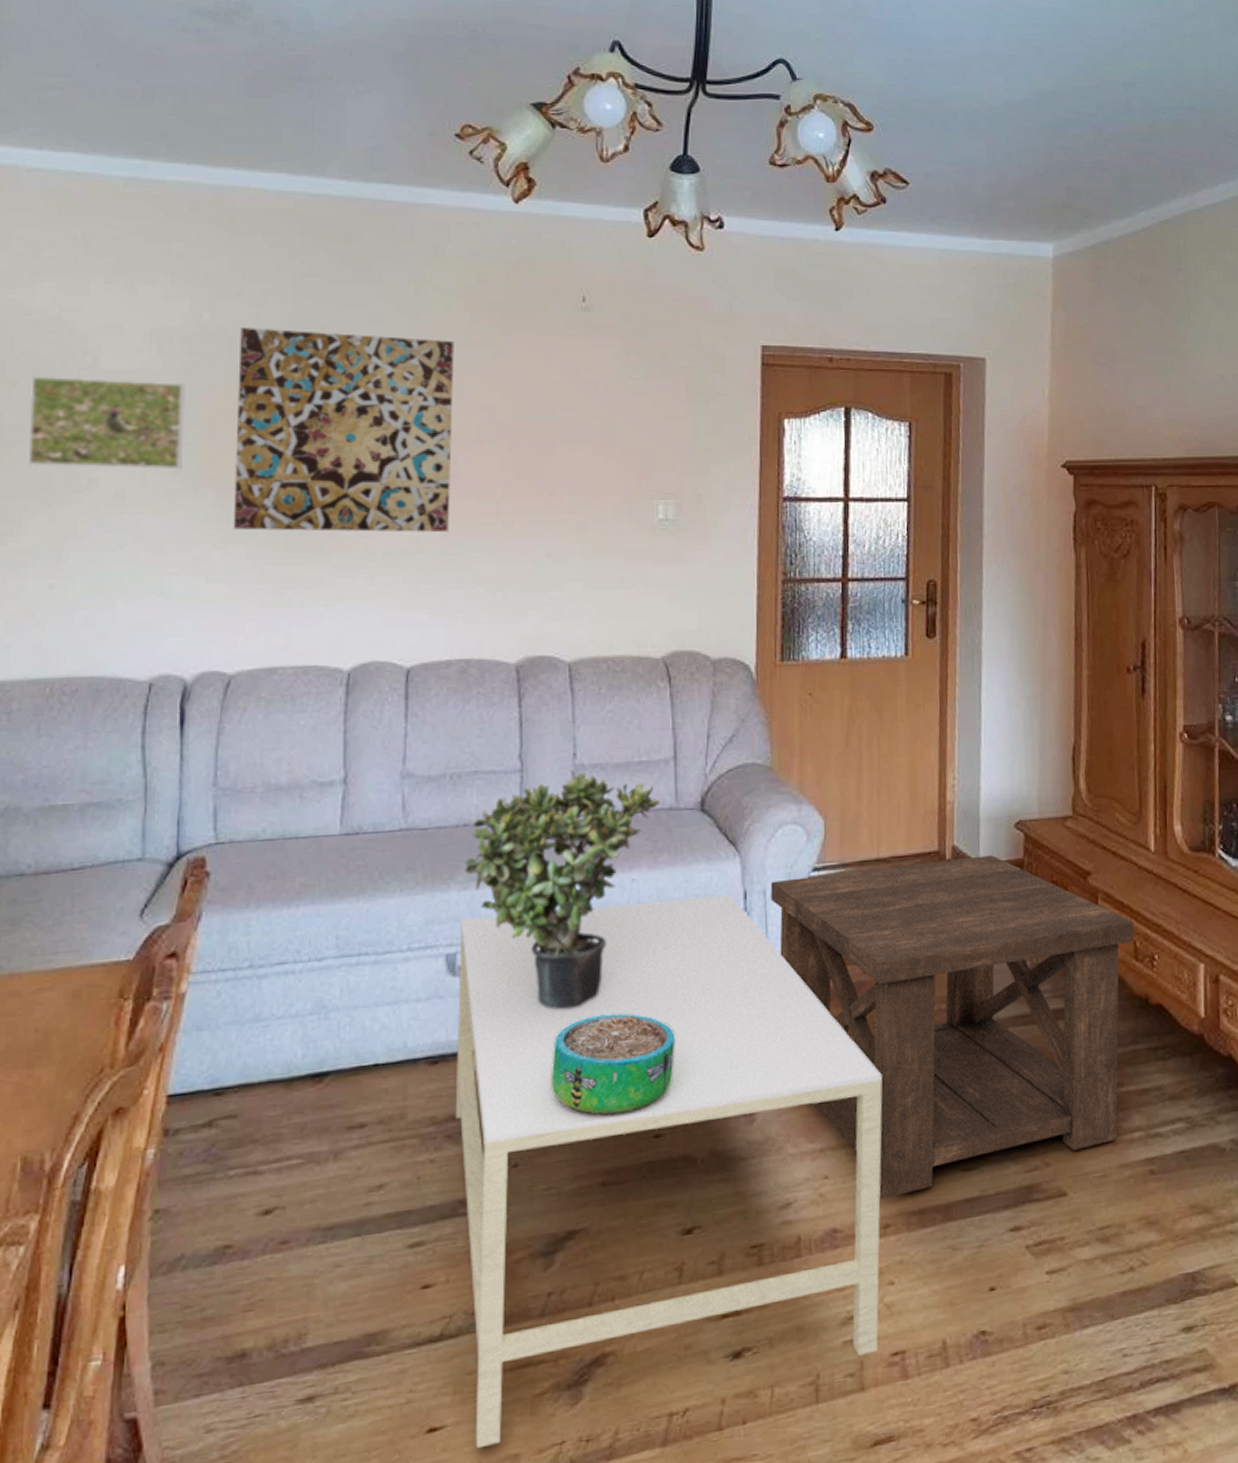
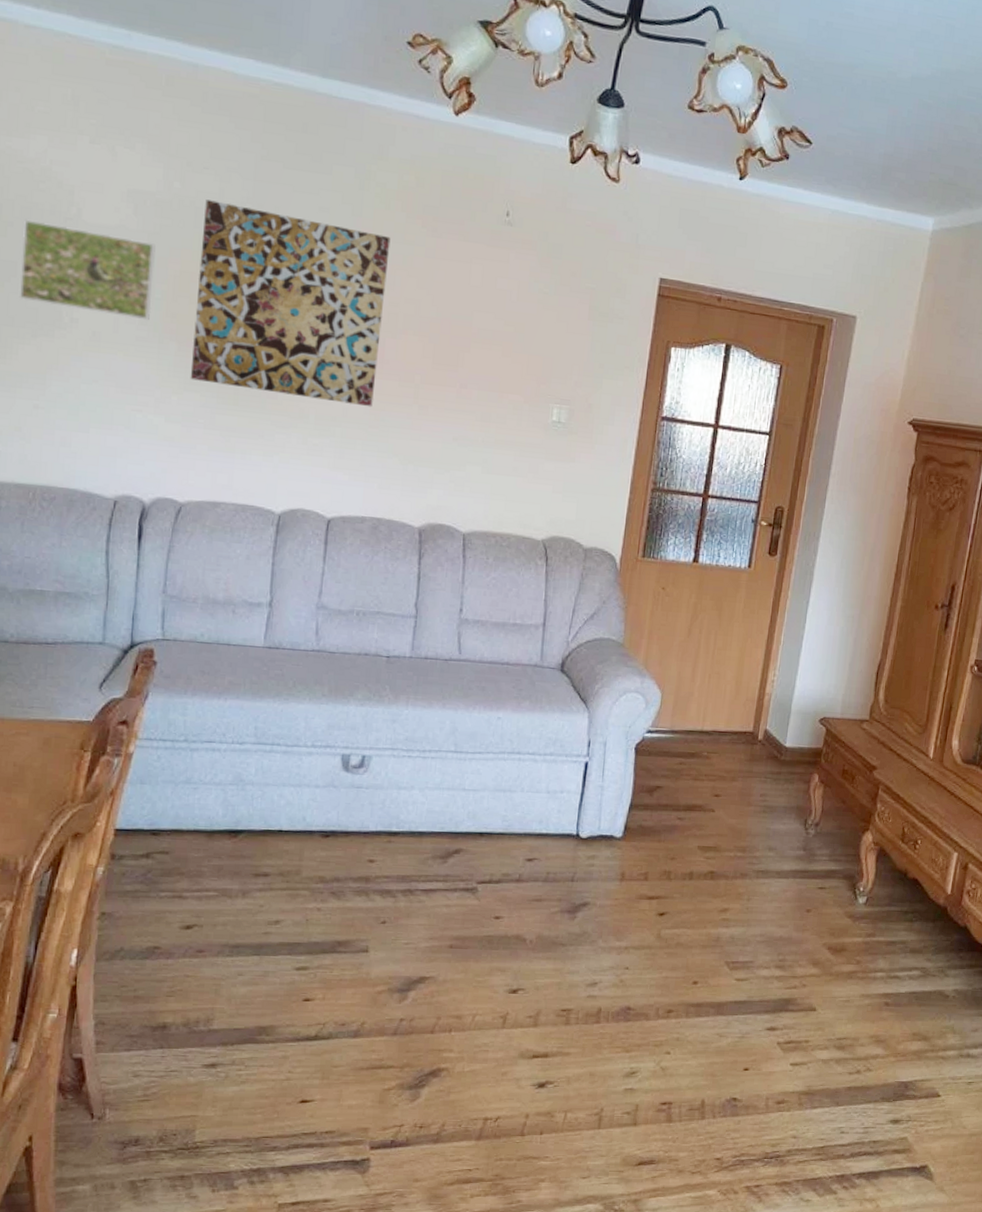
coffee table: present [455,894,883,1448] -> none [335,729,682,1119]
potted plant: present [465,770,661,1010] -> none [363,623,529,812]
decorative bowl: present [550,1013,676,1117] -> none [417,819,520,898]
side table: present [770,855,1135,1199] -> none [609,736,906,991]

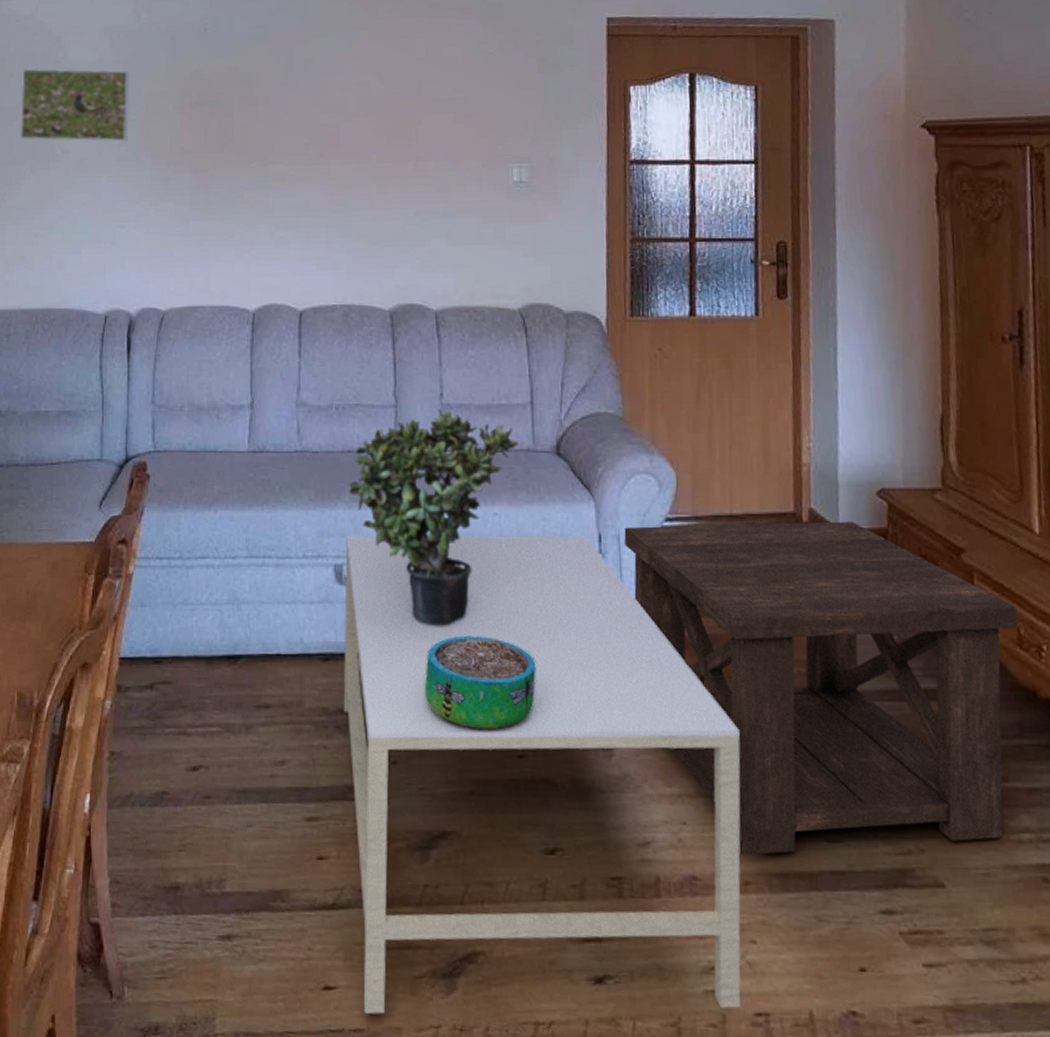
wall art: present [190,199,391,407] -> none [165,23,336,194]
coffee table: none [335,729,682,1119] -> present [343,535,741,1014]
potted plant: none [363,623,529,812] -> present [349,409,520,627]
decorative bowl: none [417,819,520,898] -> present [424,635,537,732]
side table: none [609,736,906,991] -> present [624,521,1018,856]

